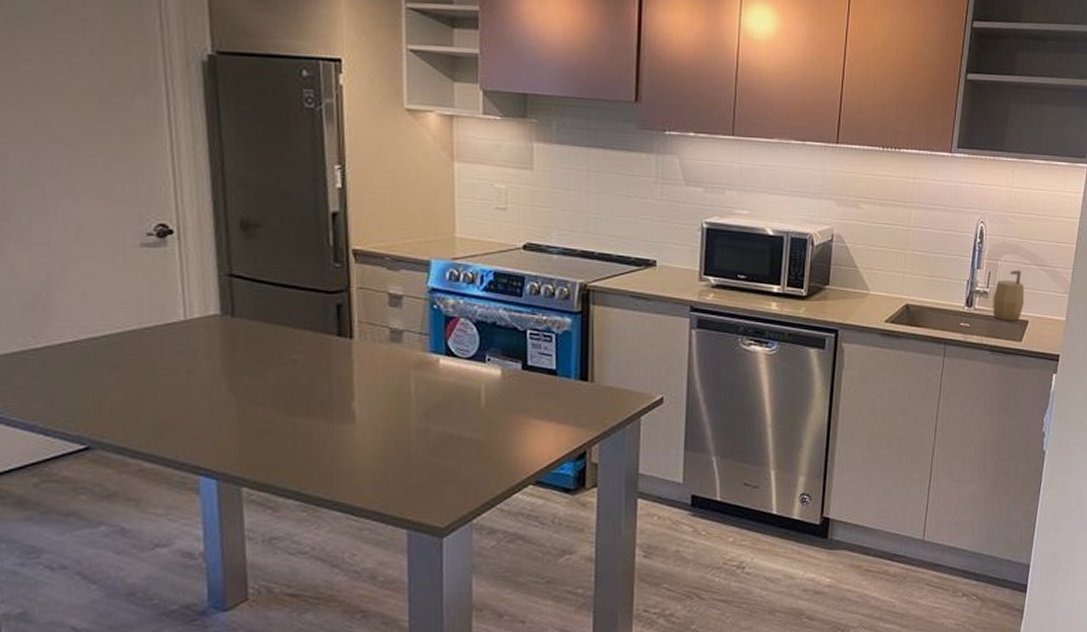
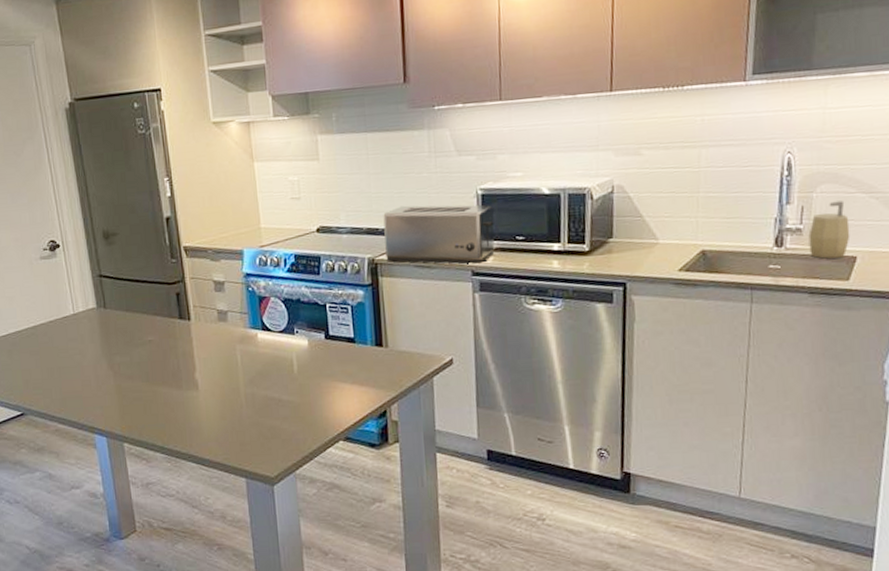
toaster: none [600,230,717,299] -> present [383,204,495,264]

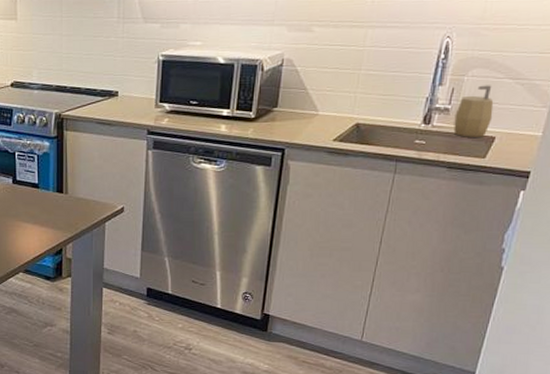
toaster: present [383,204,495,264] -> none [72,66,172,124]

